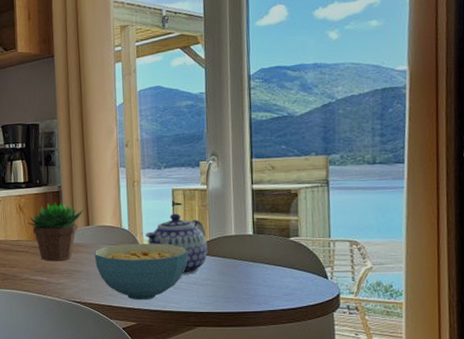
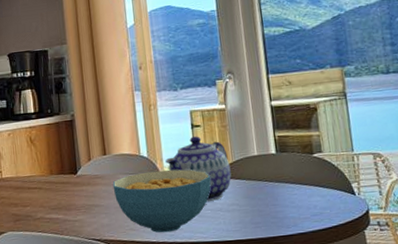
succulent plant: present [26,202,84,262] -> none [39,131,99,197]

